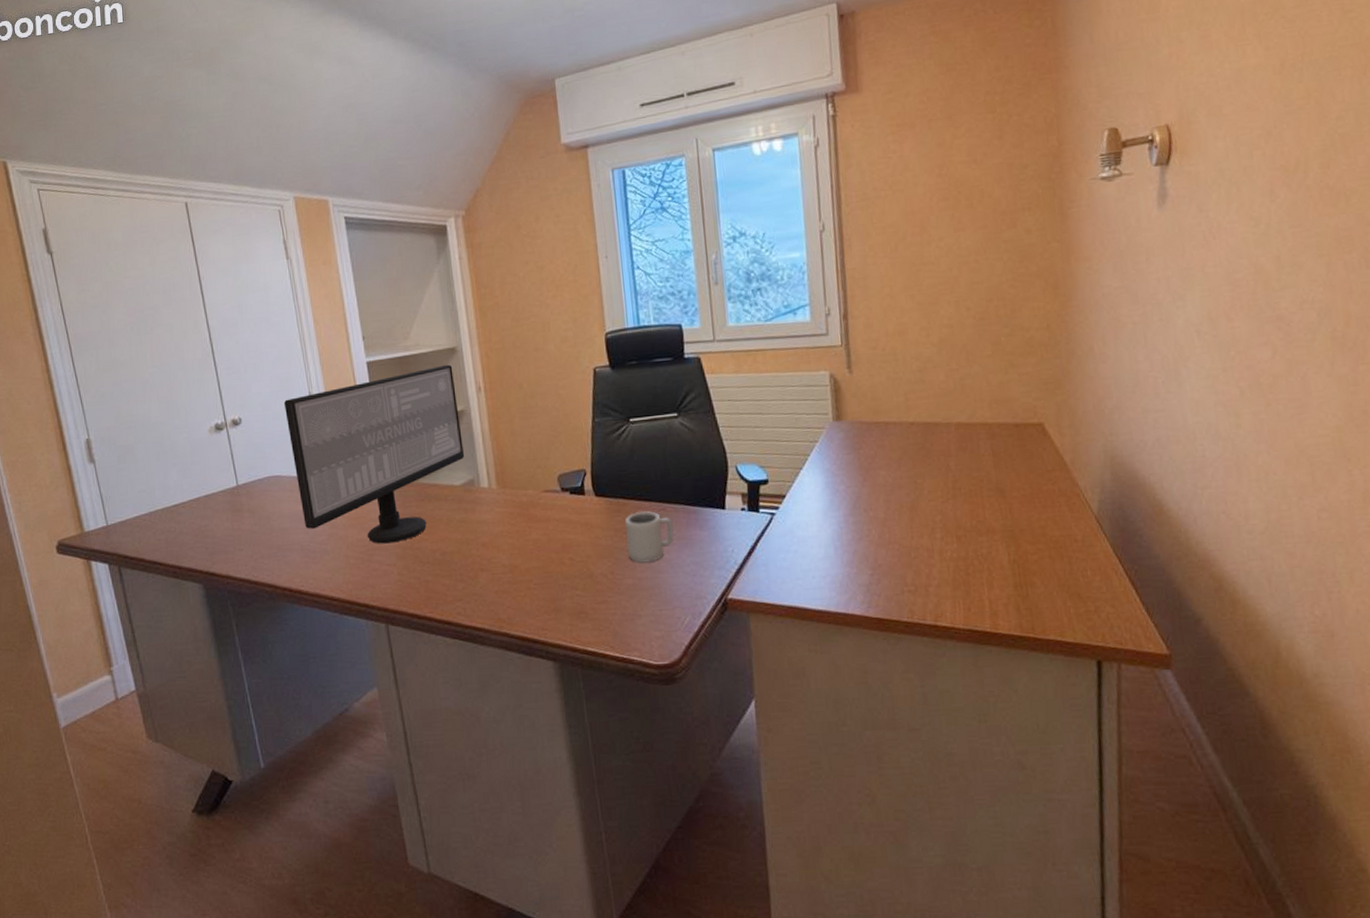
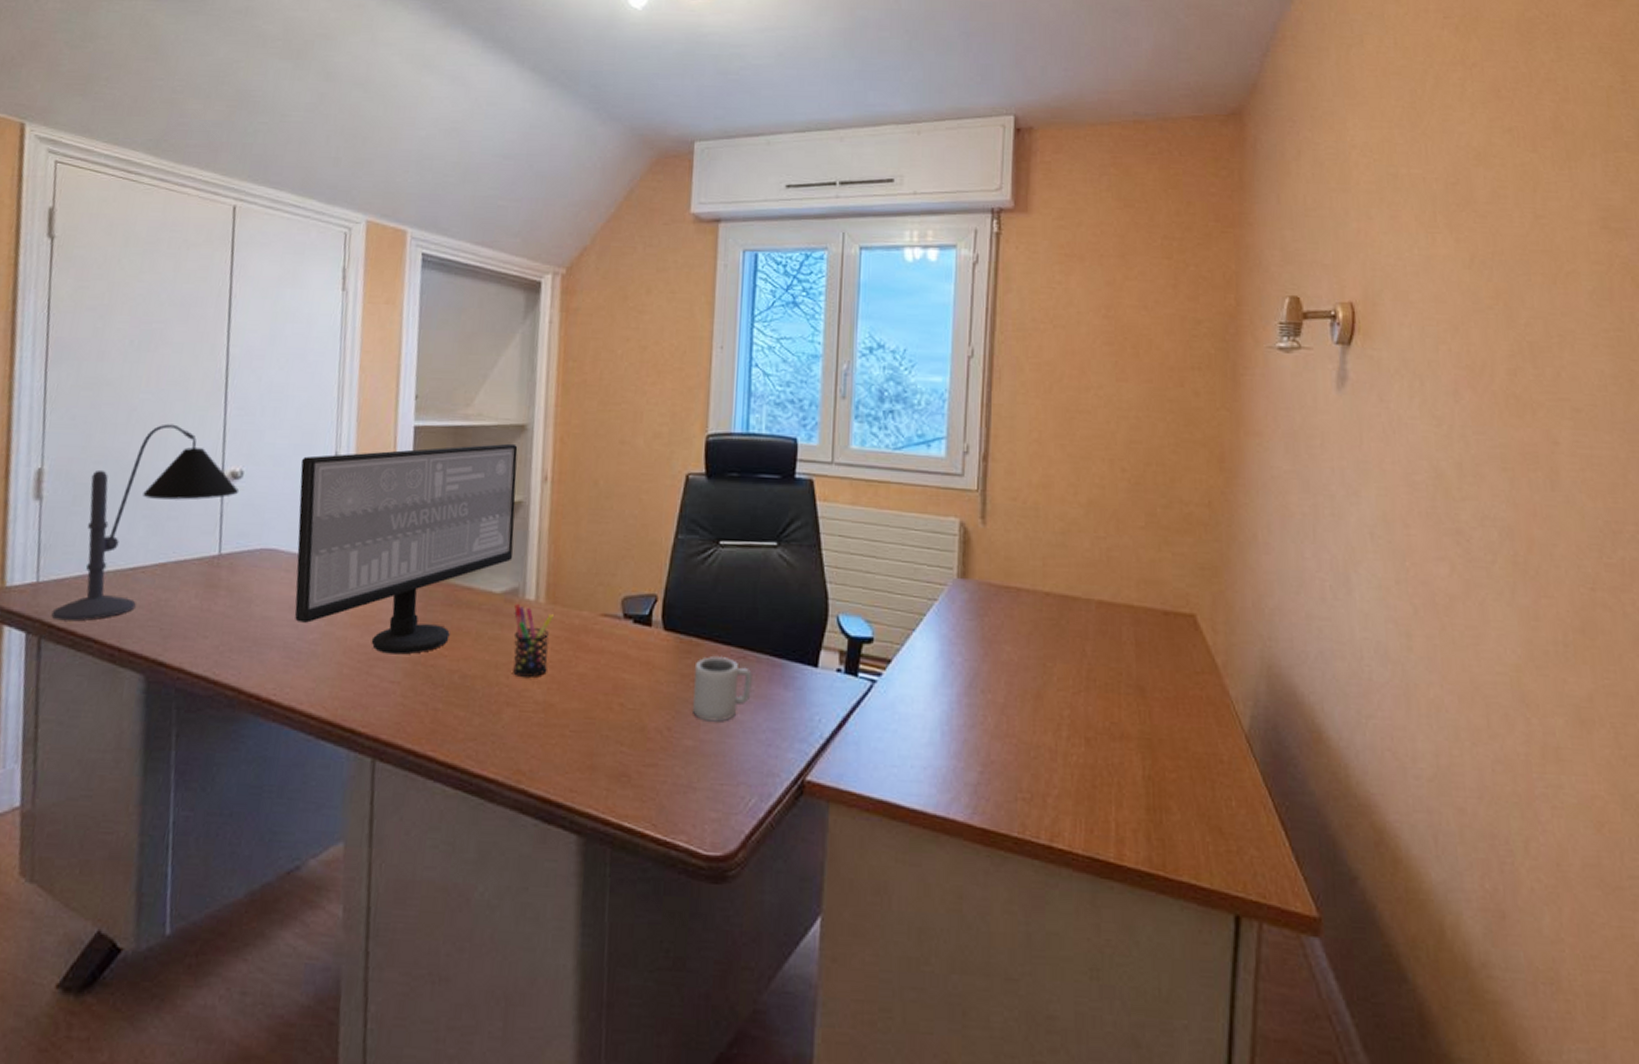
desk lamp: none [123,389,242,552] -> present [51,424,240,622]
pen holder: none [473,492,508,548] -> present [513,604,554,677]

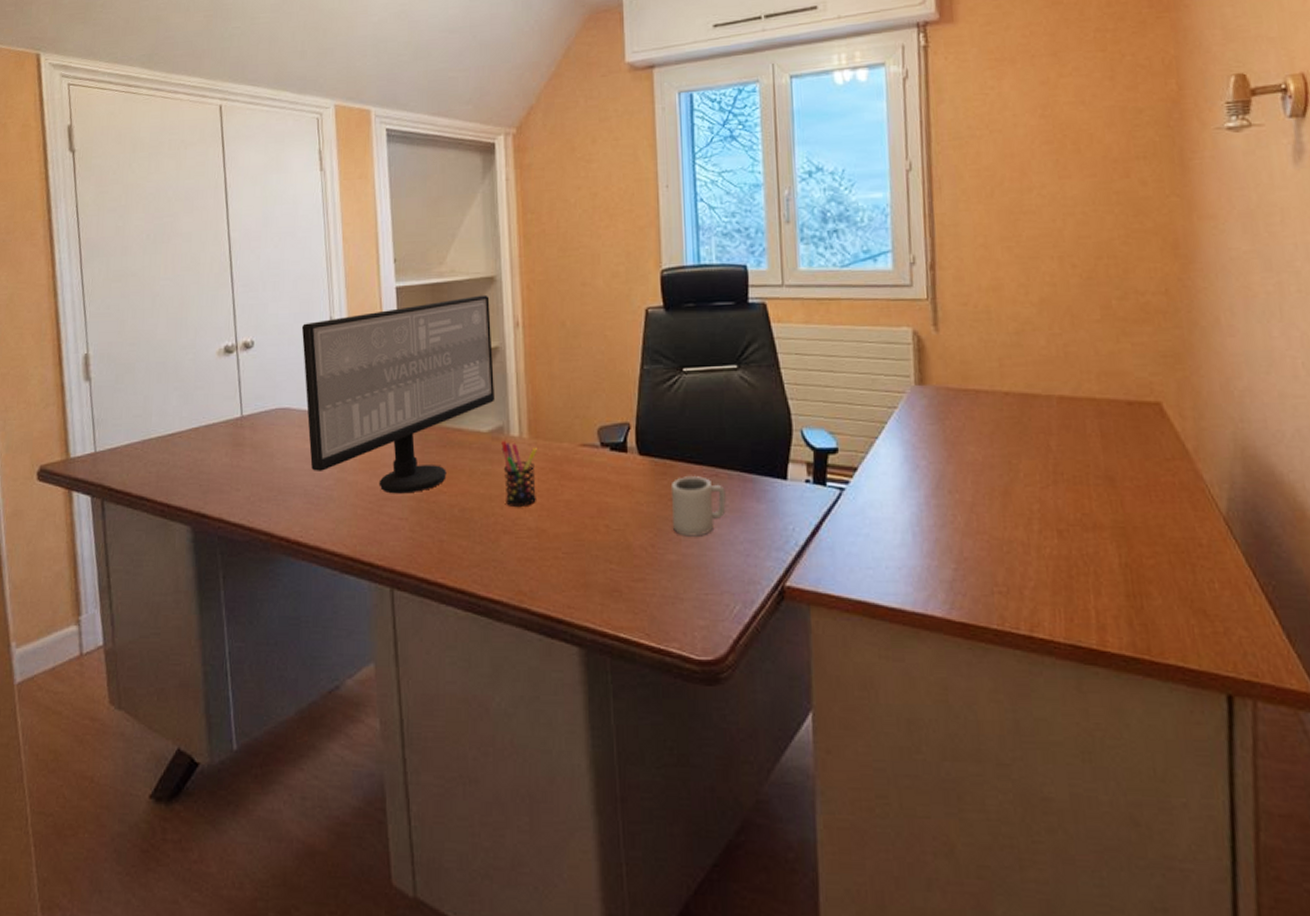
desk lamp: present [51,424,240,622] -> none [109,305,252,484]

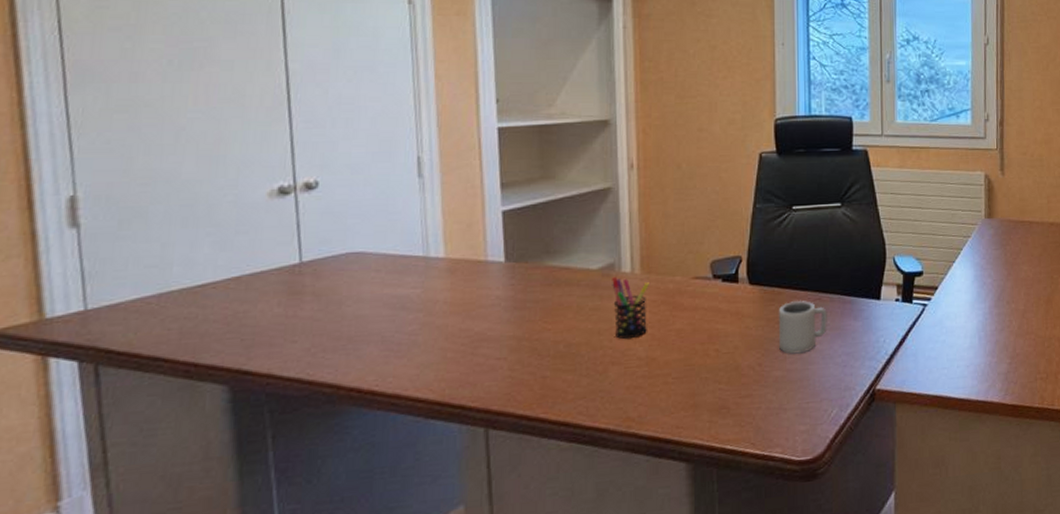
computer monitor: present [301,294,496,494] -> none [381,137,607,335]

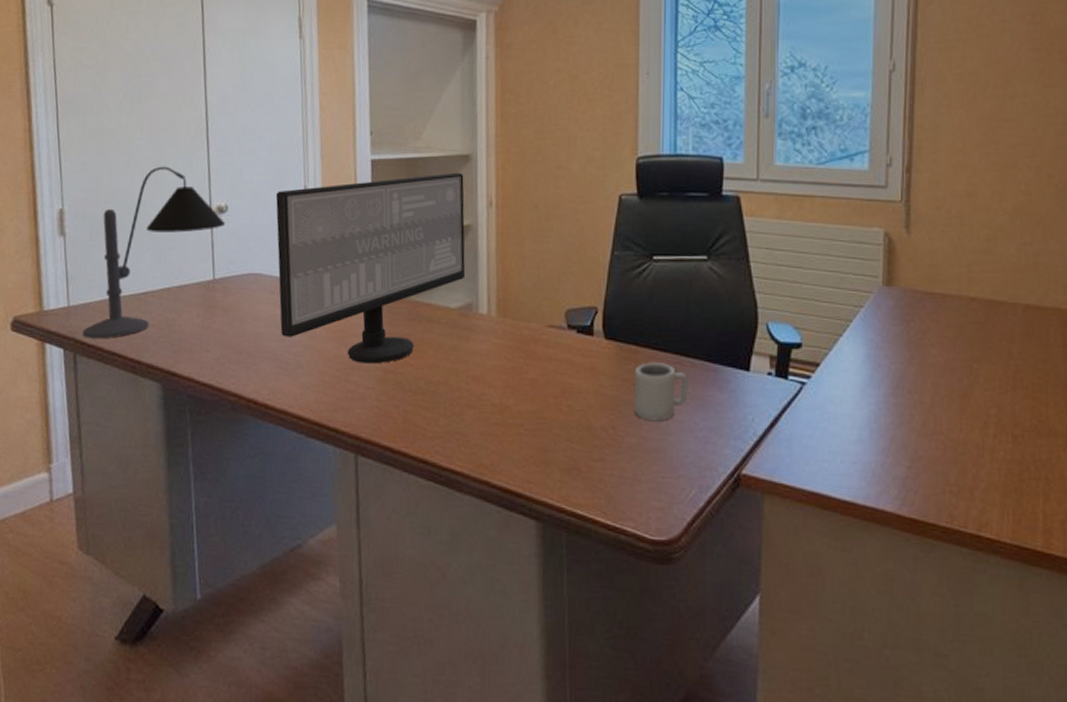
desk lamp: none [107,141,316,345] -> present [82,166,226,339]
computer monitor: none [381,137,607,335] -> present [275,172,466,364]
pen holder: present [612,277,649,339] -> none [469,318,505,383]

